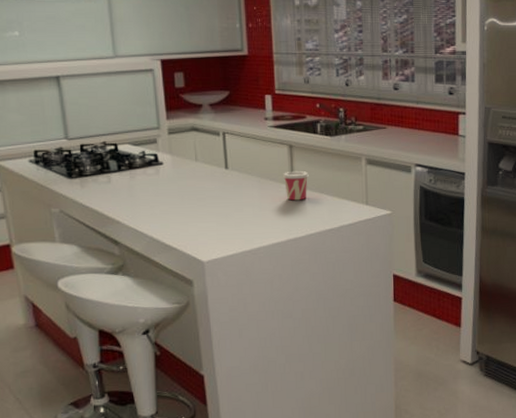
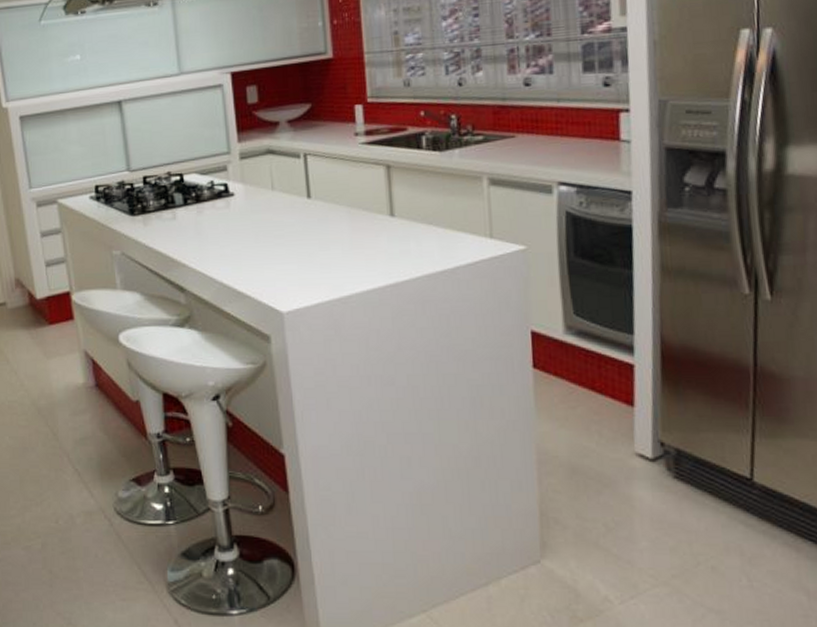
cup: present [282,170,309,201] -> none [378,197,412,235]

